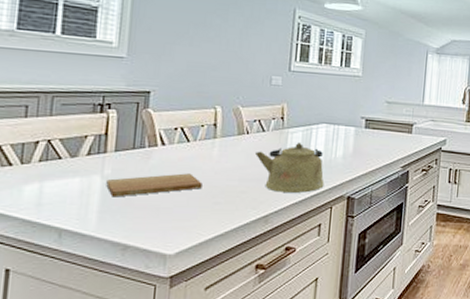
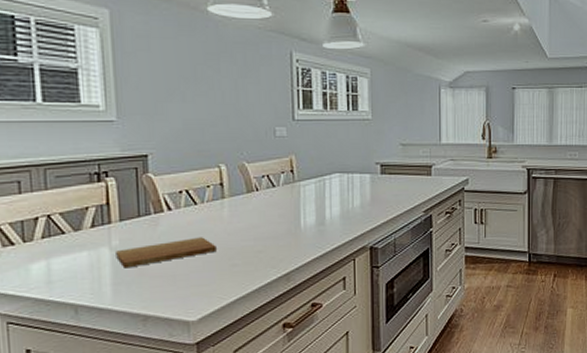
kettle: present [255,142,325,193] -> none [268,194,344,248]

